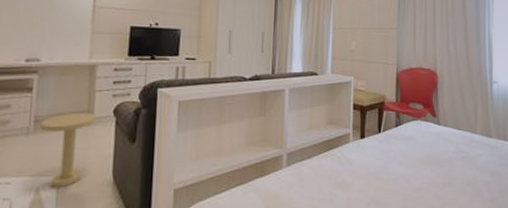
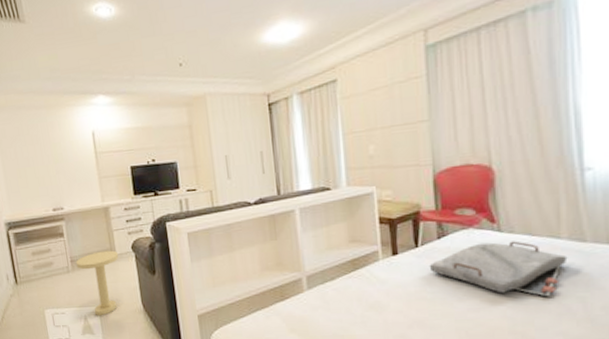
serving tray: none [387,133,480,181] -> present [429,241,568,297]

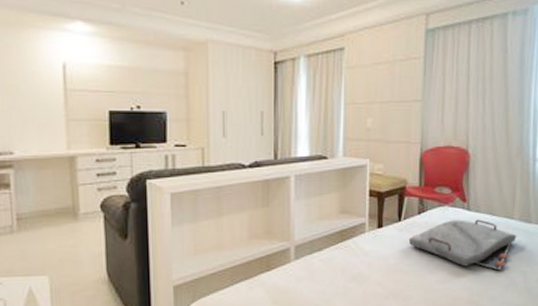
side table: present [75,250,119,316] -> none [23,208,83,287]

